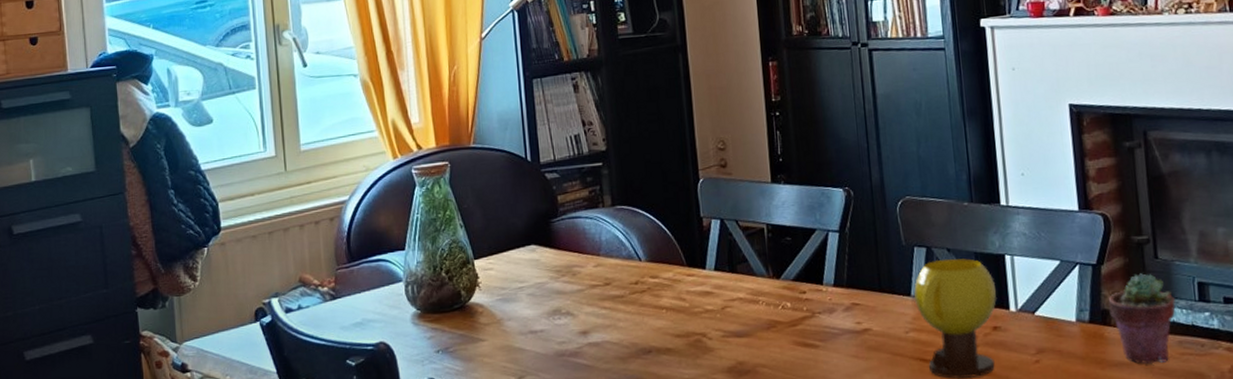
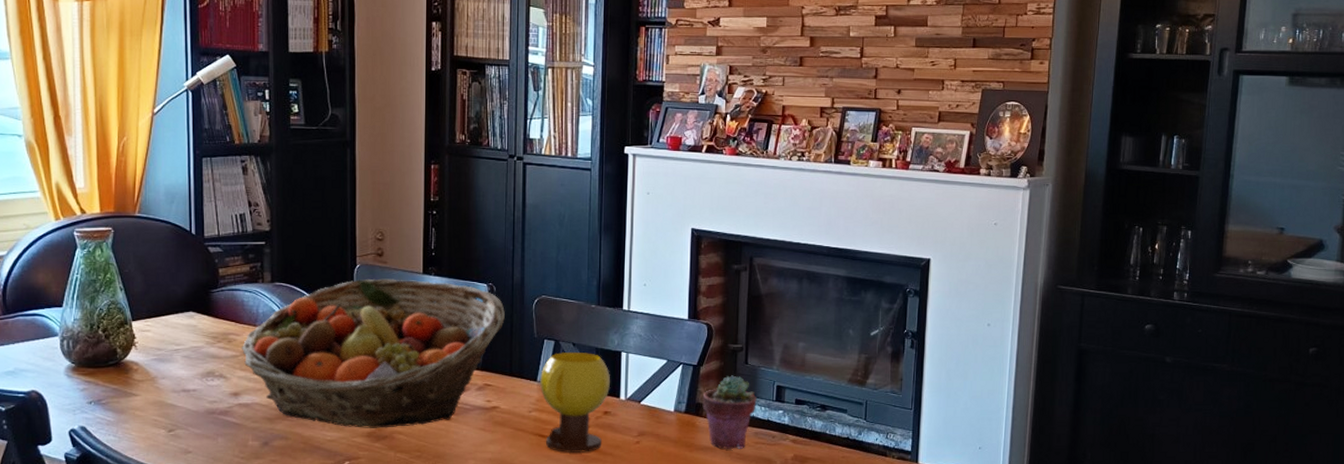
fruit basket: none [586,191,867,363] -> present [241,278,505,428]

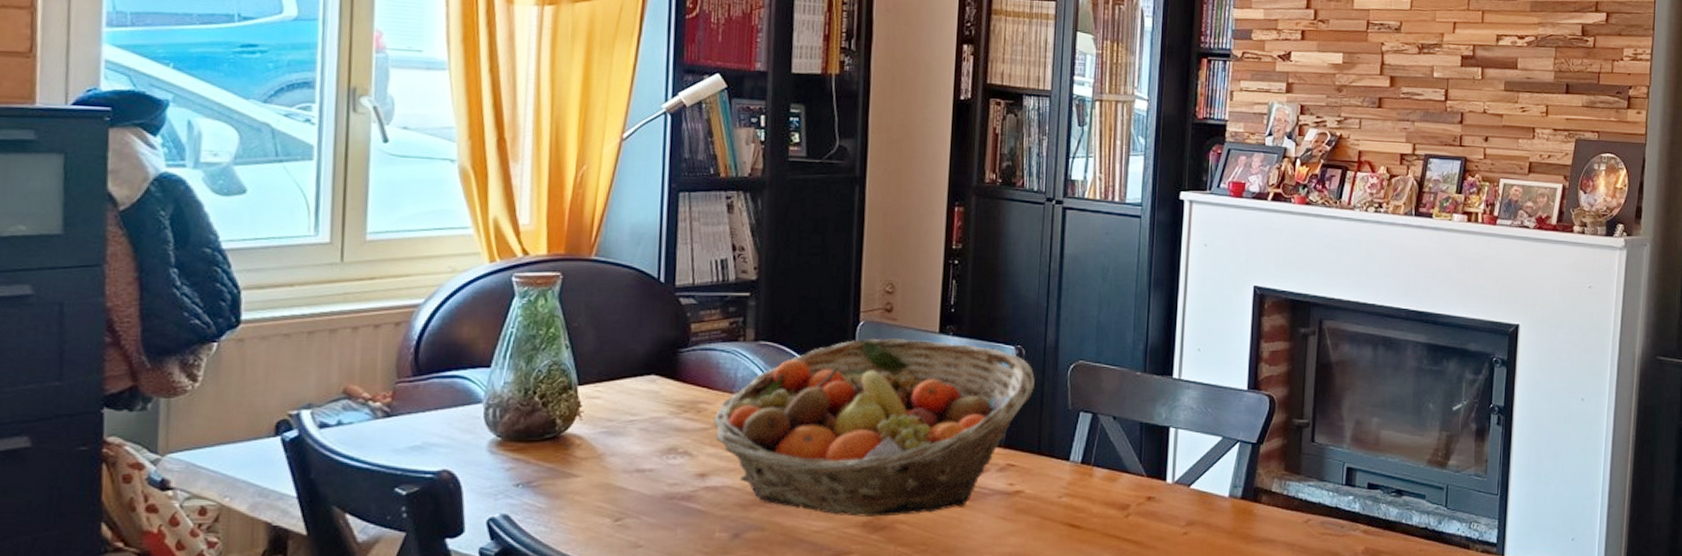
mug: present [540,352,611,454] -> none [1073,427,1156,547]
potted succulent: present [702,375,757,449] -> none [1261,455,1324,541]

